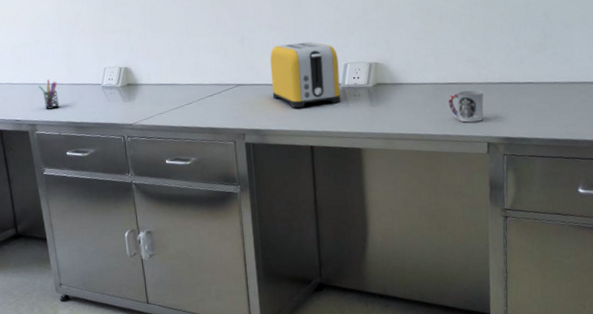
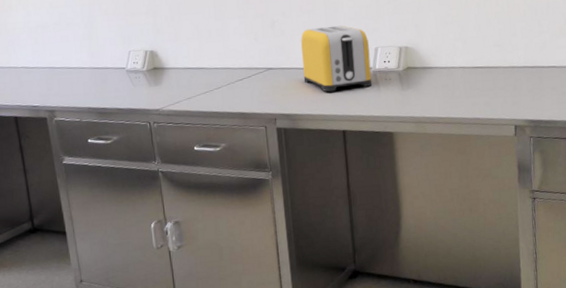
pen holder: present [39,79,60,109] -> none [58,63,81,95]
cup: present [448,90,484,123] -> none [476,73,511,106]

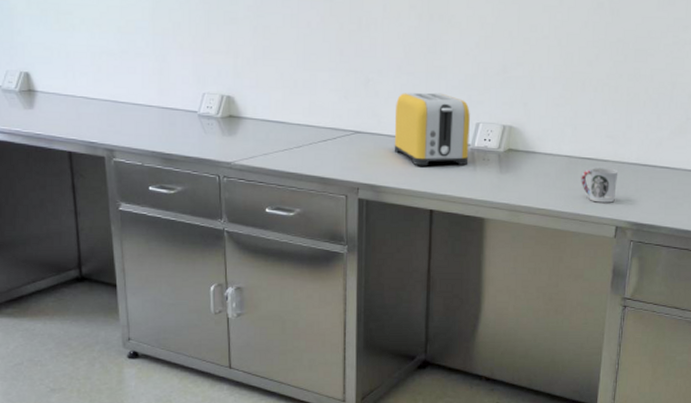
cup: none [476,73,511,106] -> present [581,168,619,203]

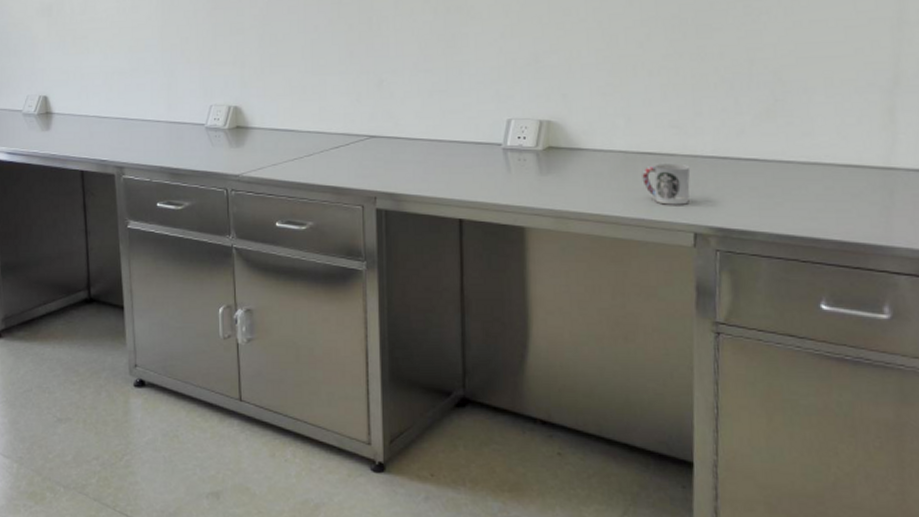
toaster: present [394,92,470,166] -> none [413,89,501,170]

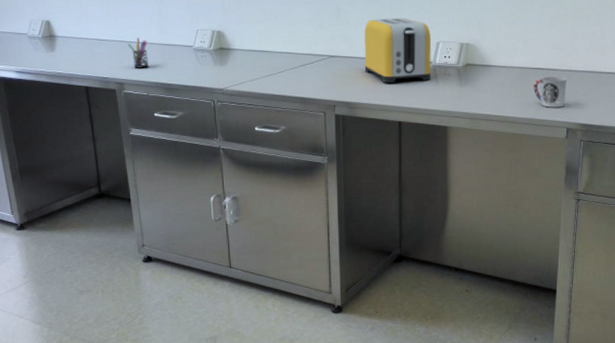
pen holder: none [131,115,154,150] -> present [128,38,149,68]
toaster: none [413,89,501,170] -> present [364,17,431,83]

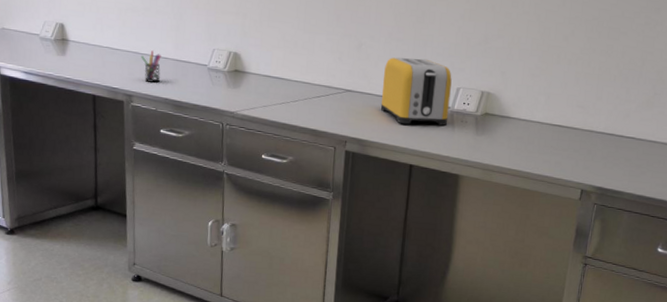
cup: present [533,76,567,108] -> none [551,134,587,168]

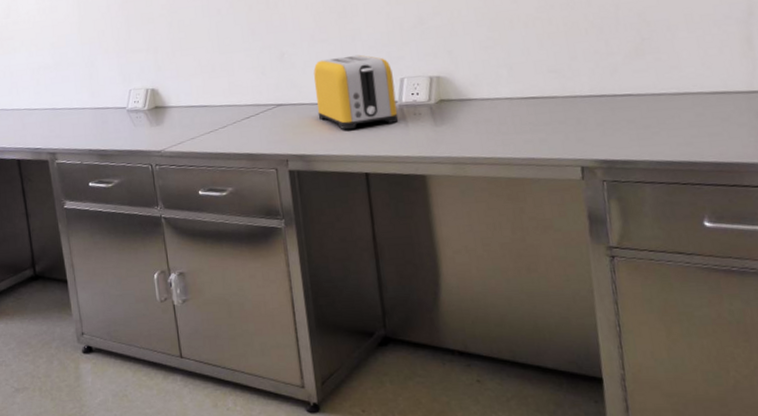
pen holder: present [141,51,161,83] -> none [59,104,82,136]

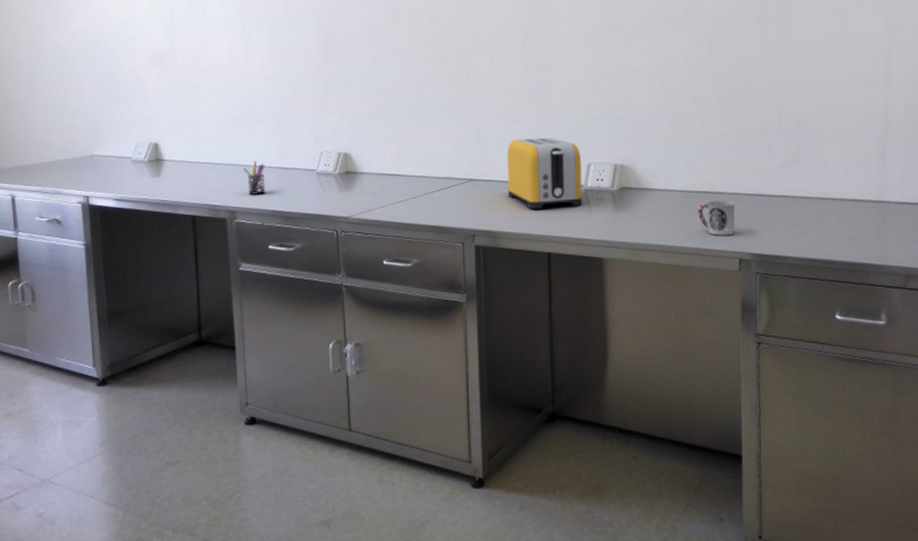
pen holder: none [59,104,82,136] -> present [244,161,266,195]
cup: none [528,104,574,143] -> present [697,200,736,236]

